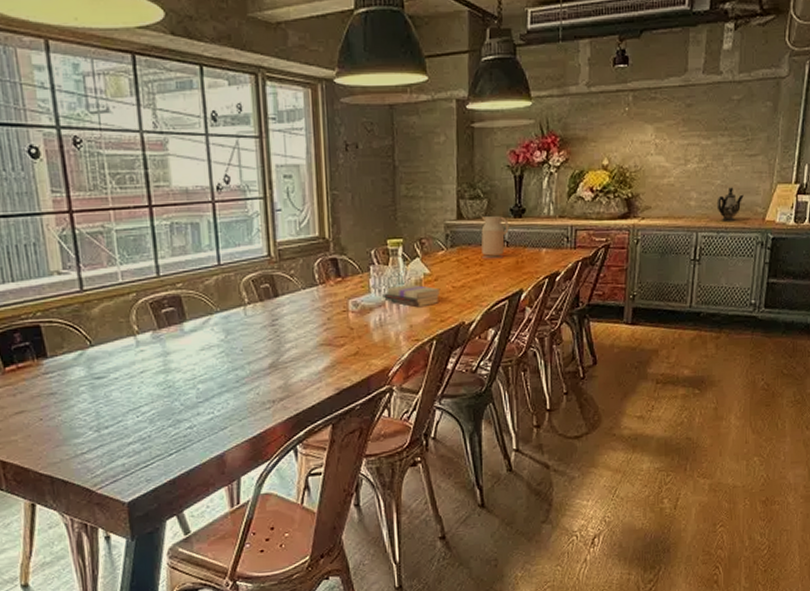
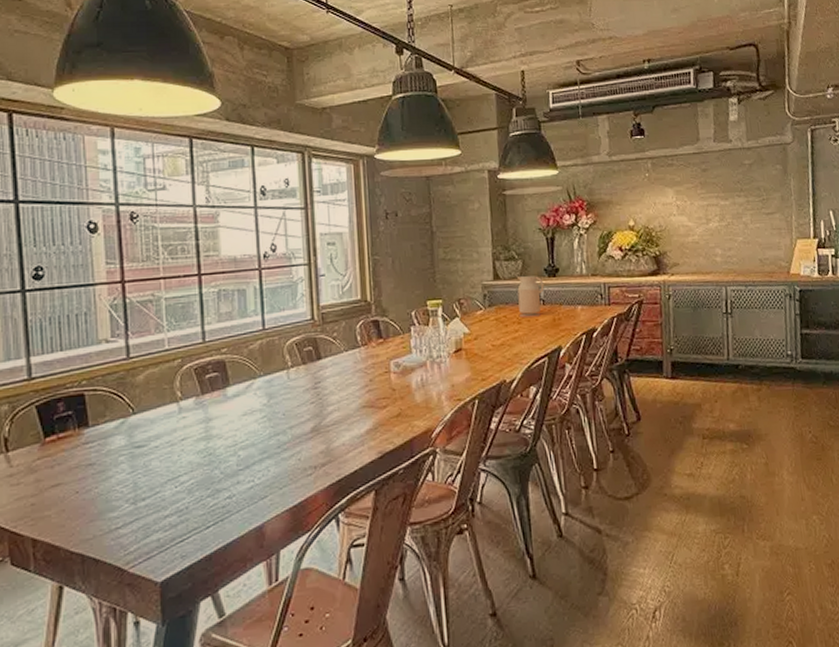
books: present [382,284,441,308] -> none [424,343,481,367]
teapot: present [716,187,744,221] -> none [741,243,767,276]

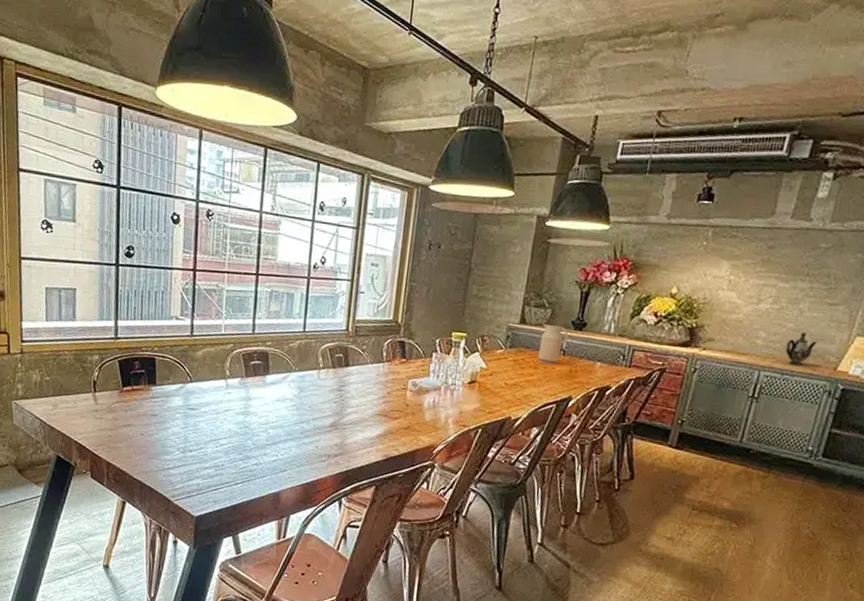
teapot: none [741,243,767,276] -> present [785,332,817,366]

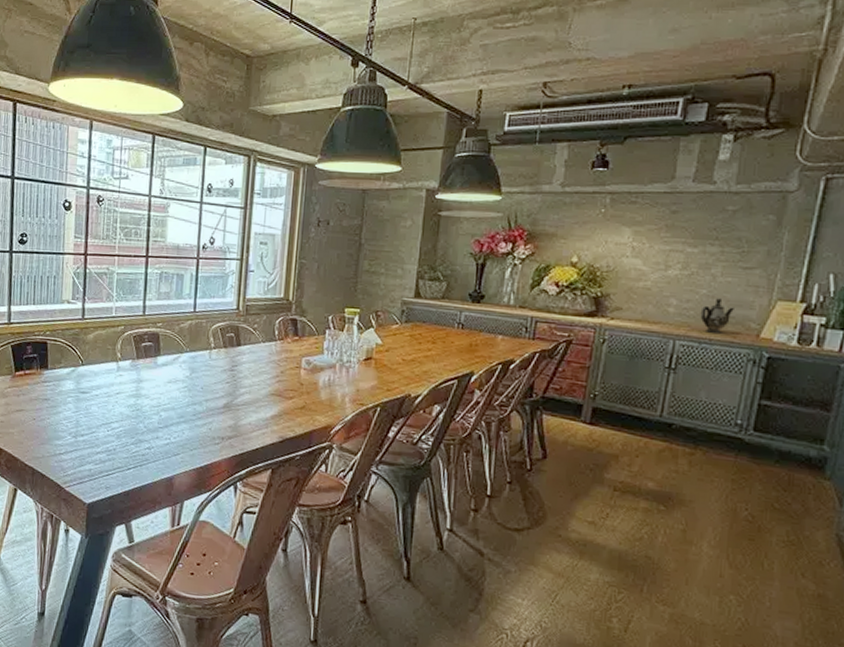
water jug: present [536,323,569,367] -> none [434,297,466,341]

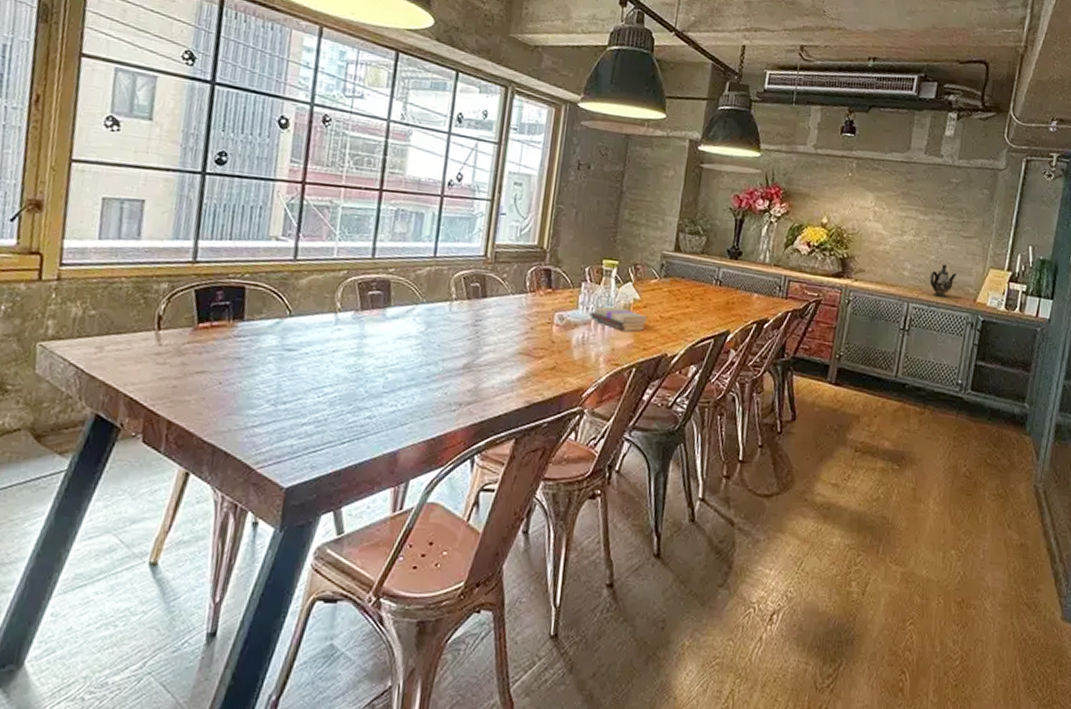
books: none [334,351,391,375] -> present [589,306,648,333]

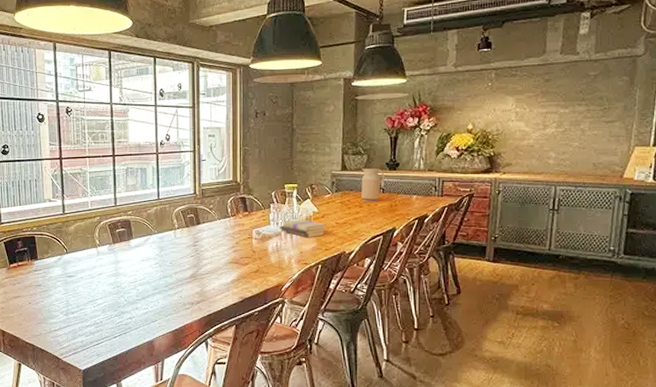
water jug: none [692,251,724,298] -> present [360,167,385,203]
teapot: present [929,264,957,297] -> none [574,149,601,177]

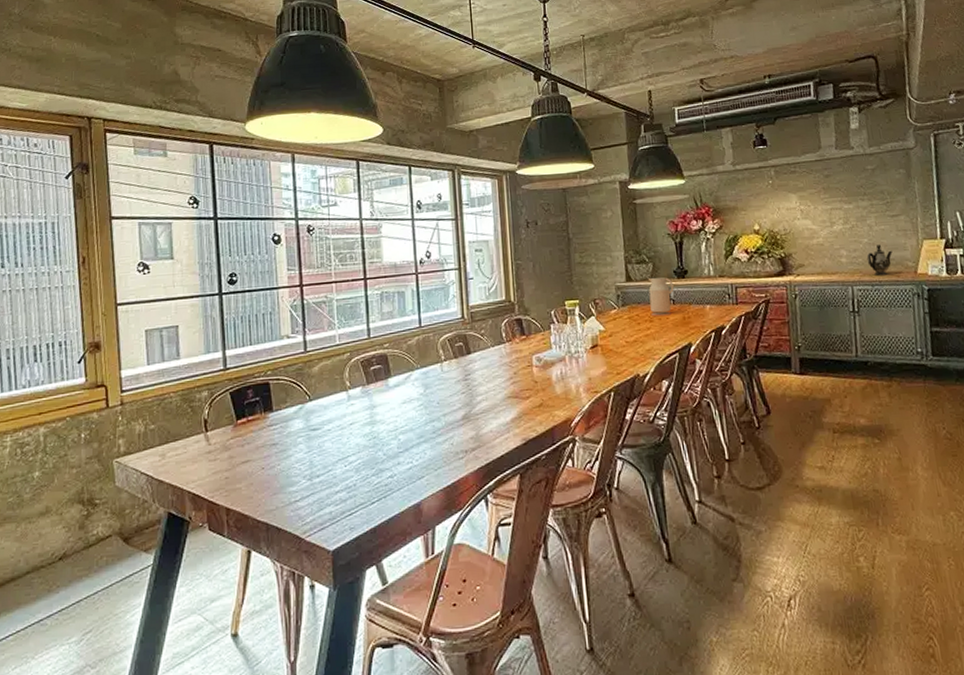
books: present [279,219,326,238] -> none [563,340,615,362]
teapot: none [574,149,601,177] -> present [866,244,893,275]

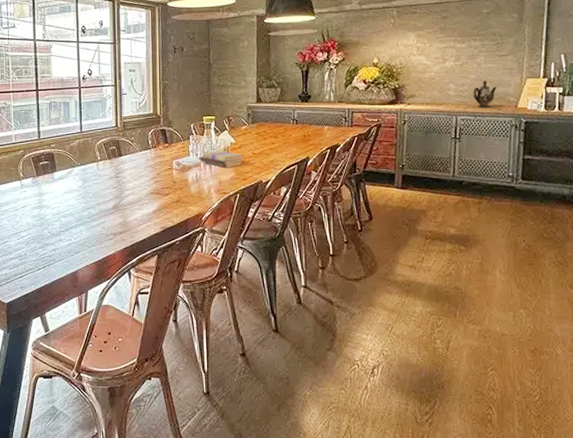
books: none [563,340,615,362] -> present [199,150,243,168]
water jug: present [647,276,674,317] -> none [275,100,298,134]

